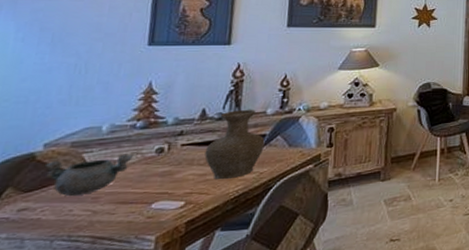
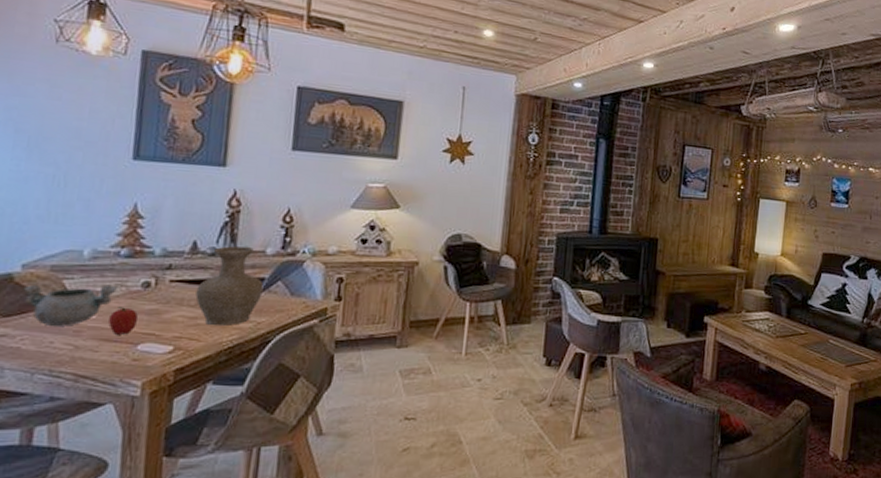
fruit: none [125,172,152,197] -> present [108,307,138,335]

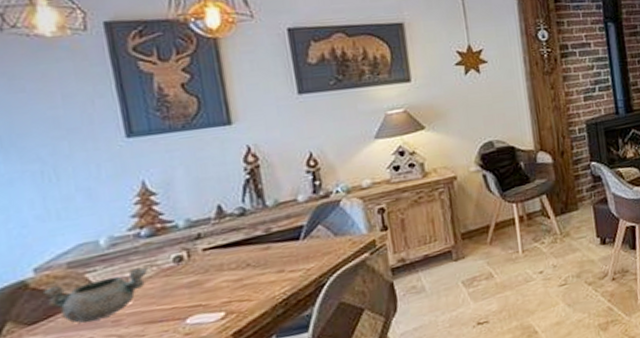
fruit: present [108,307,138,335] -> none [147,285,179,315]
vase: present [195,246,264,327] -> none [233,199,305,284]

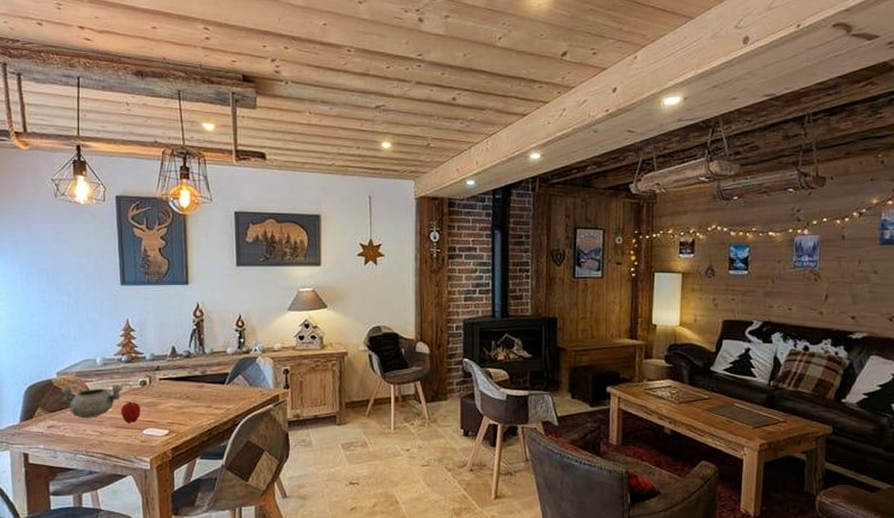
fruit: none [147,285,179,315] -> present [121,401,140,423]

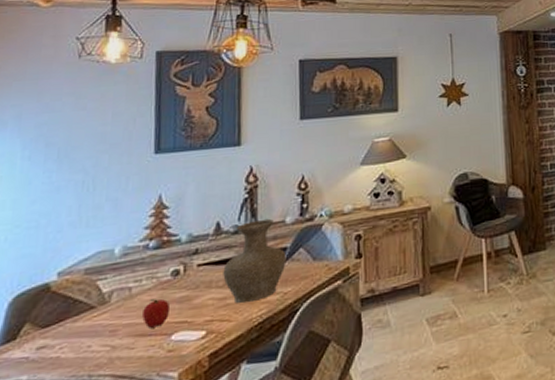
decorative bowl: present [60,384,124,418] -> none [59,278,150,330]
vase: none [179,348,228,413] -> present [223,219,287,304]

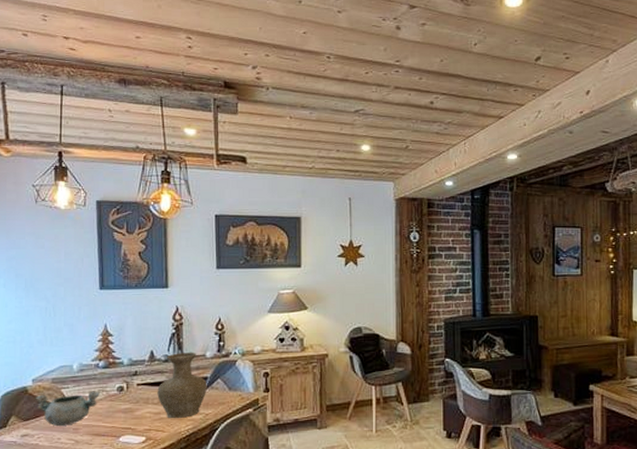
decorative bowl: none [59,278,150,330] -> present [35,391,101,426]
fruit: present [142,299,169,328] -> none [97,408,117,430]

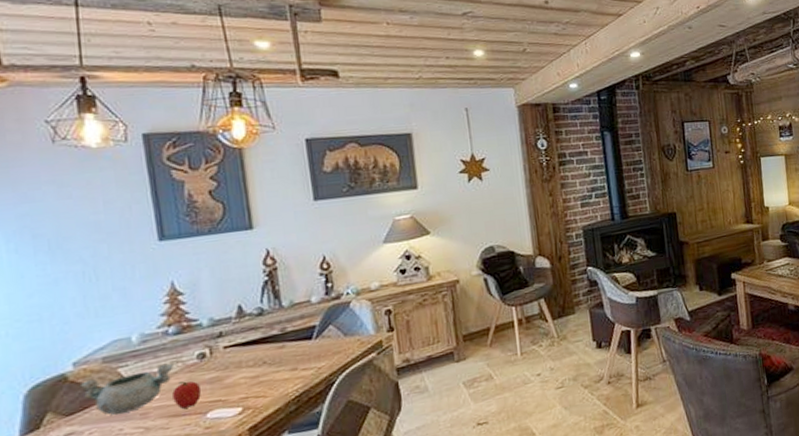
fruit: none [97,408,117,430] -> present [172,381,201,409]
vase: present [157,352,207,419] -> none [251,299,317,381]

